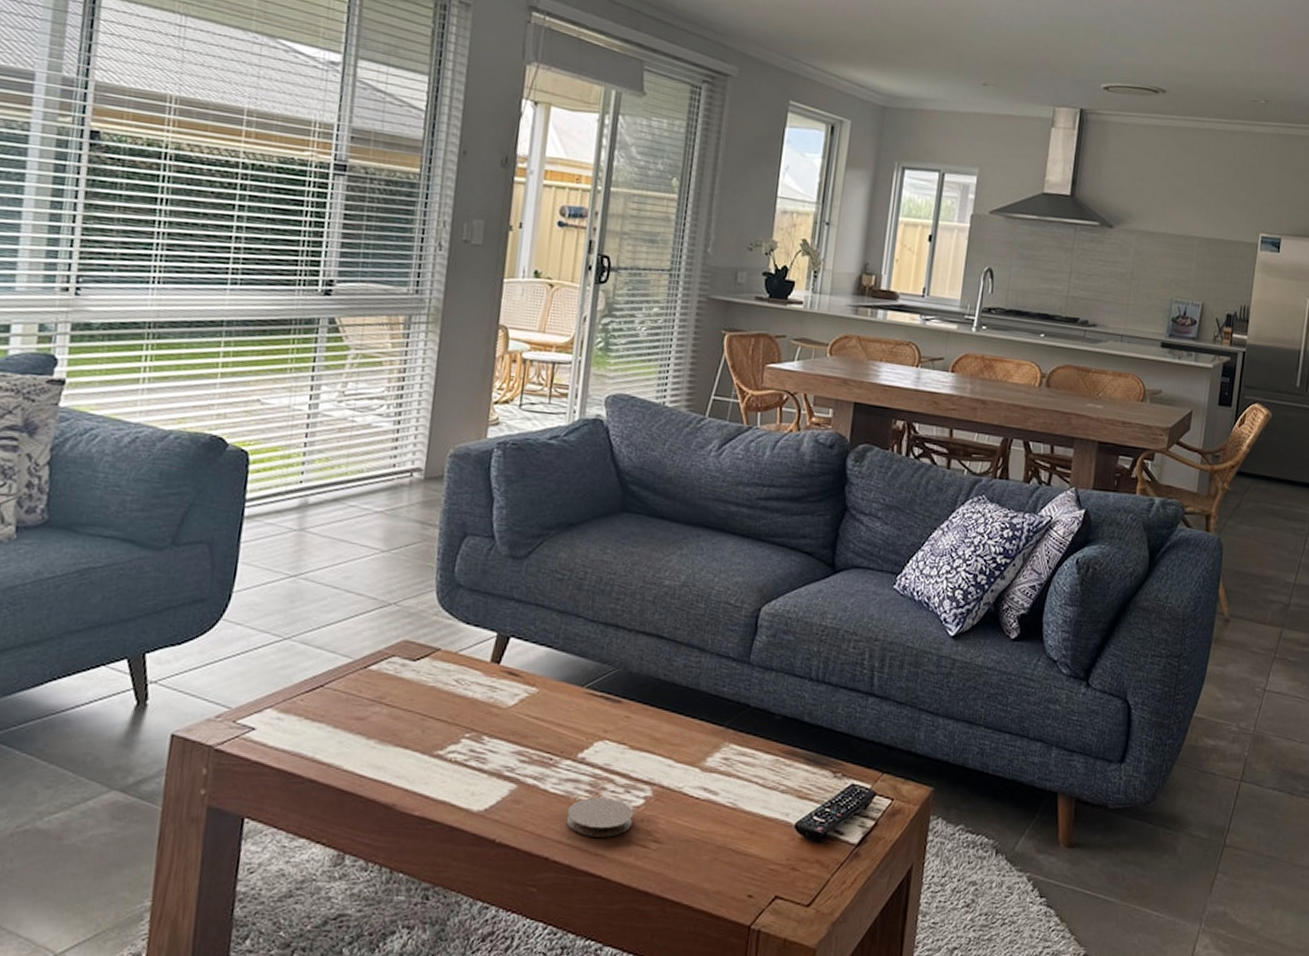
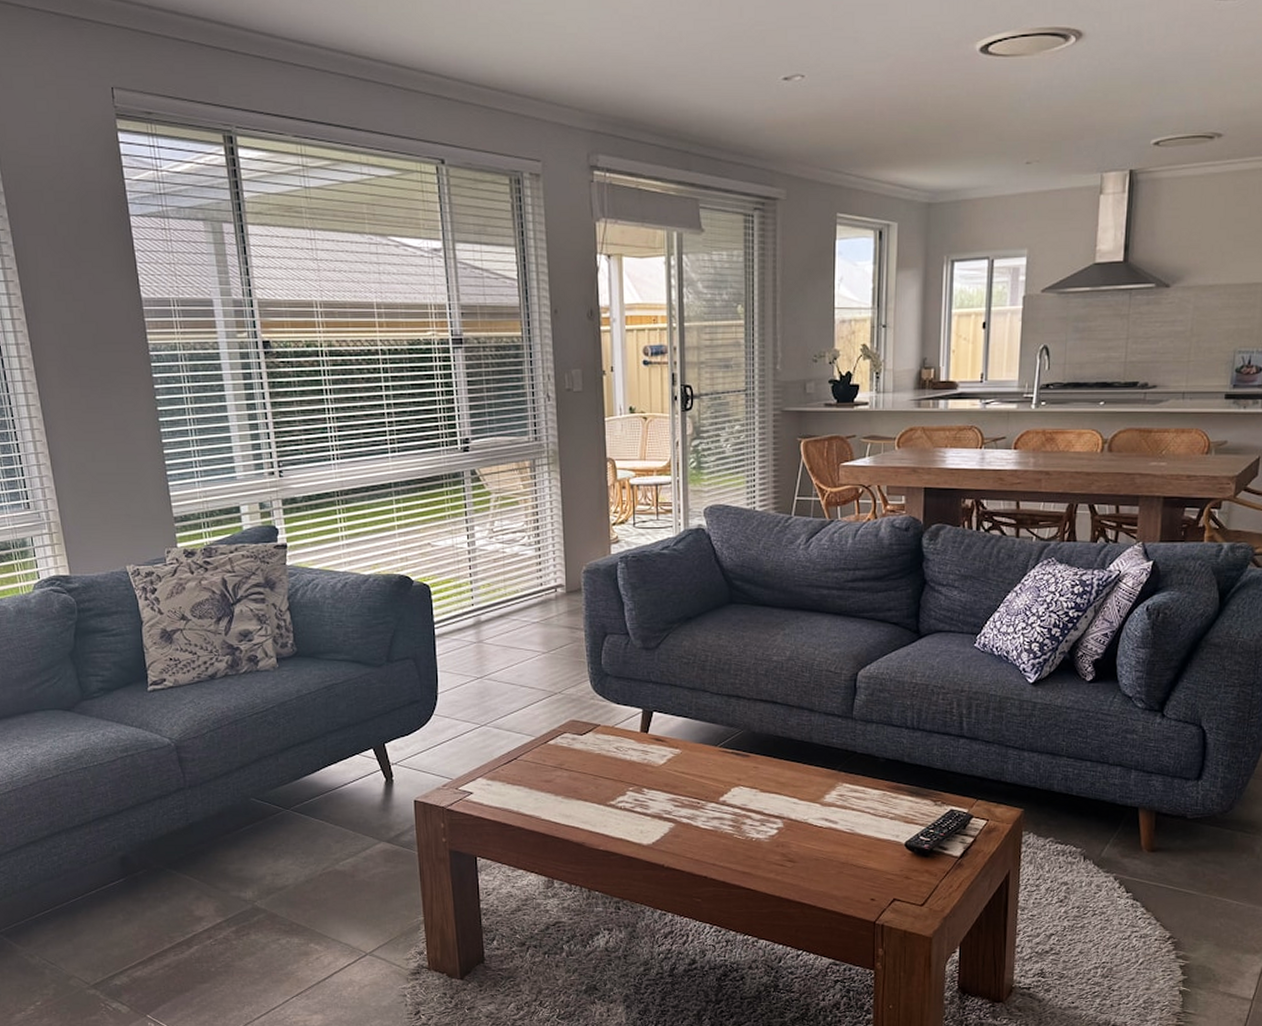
coaster: present [567,798,633,837] -> none [716,830,771,860]

